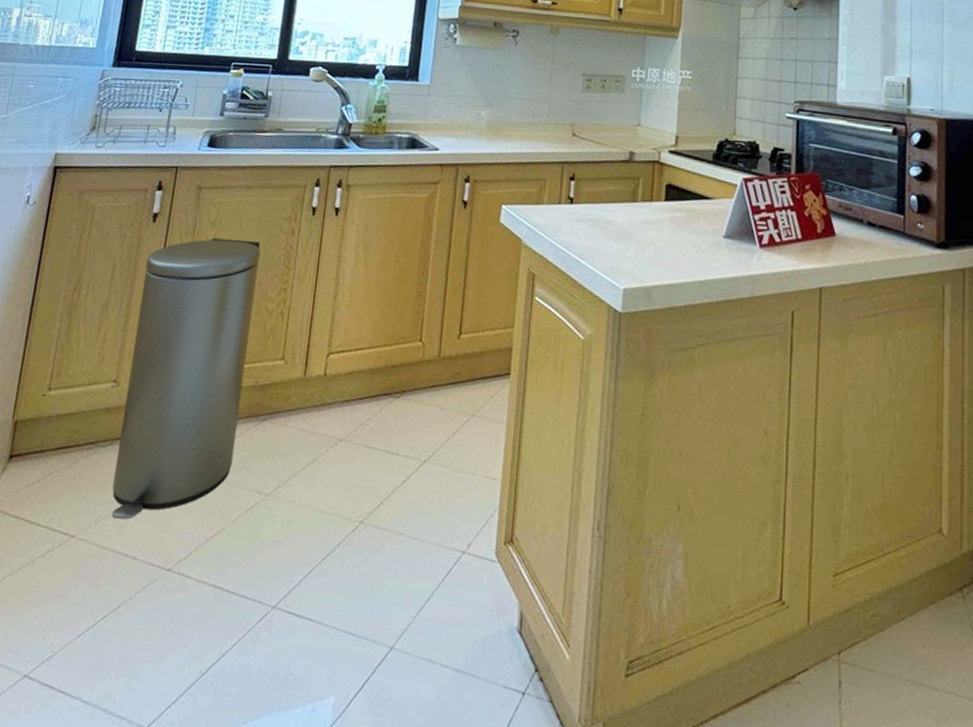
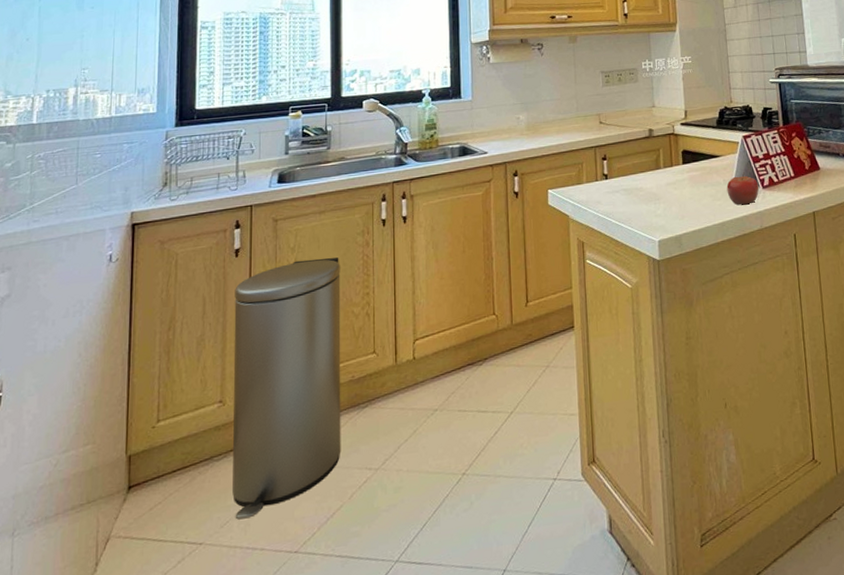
fruit: none [715,223,755,265] -> present [726,172,759,206]

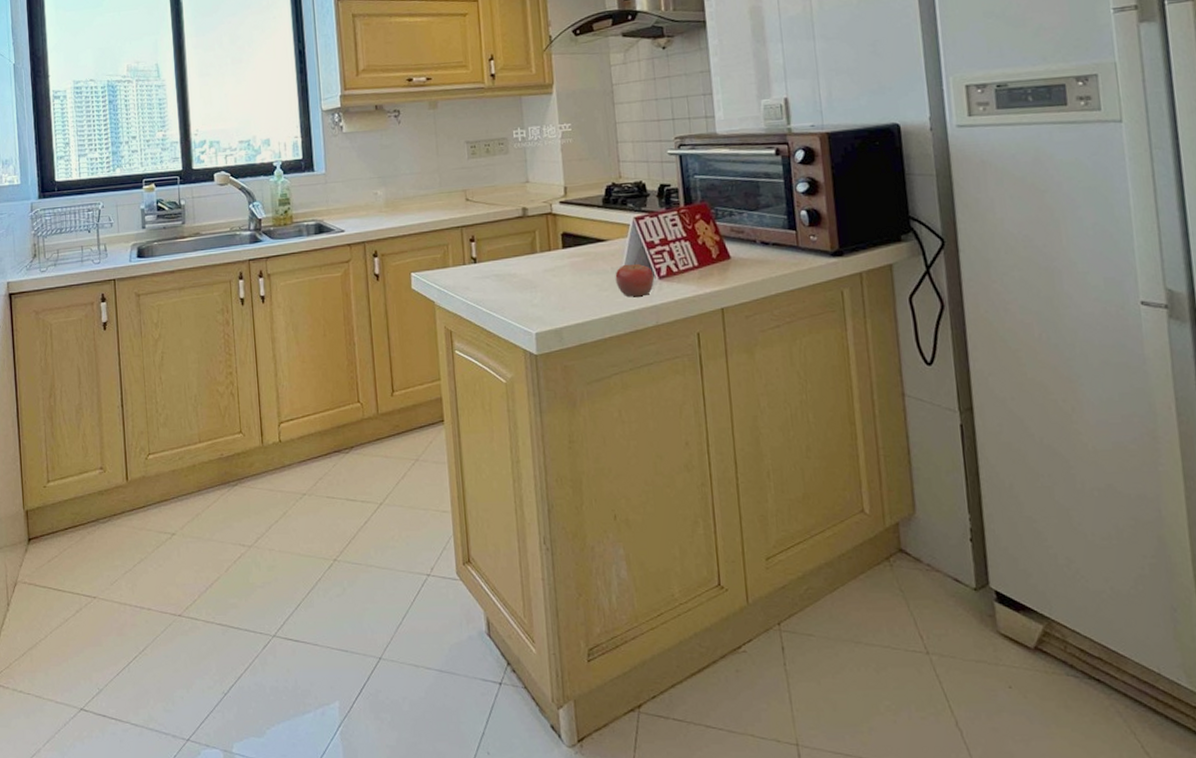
pedal bin: present [232,257,341,520] -> none [106,335,215,580]

